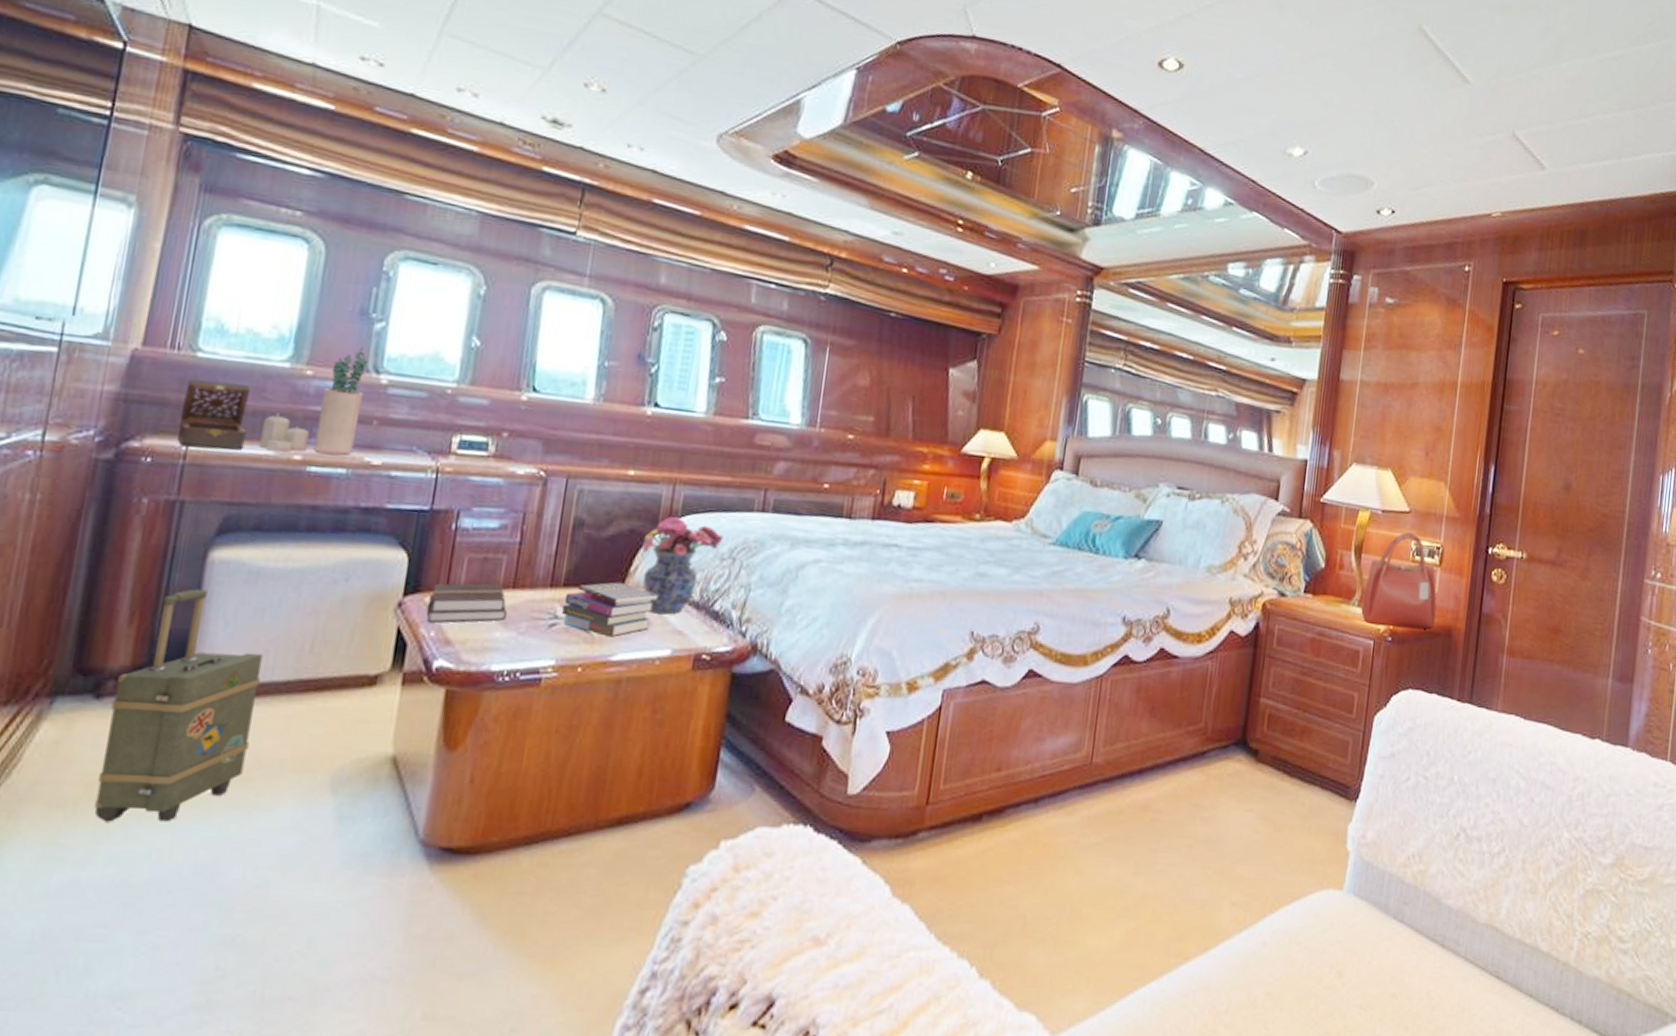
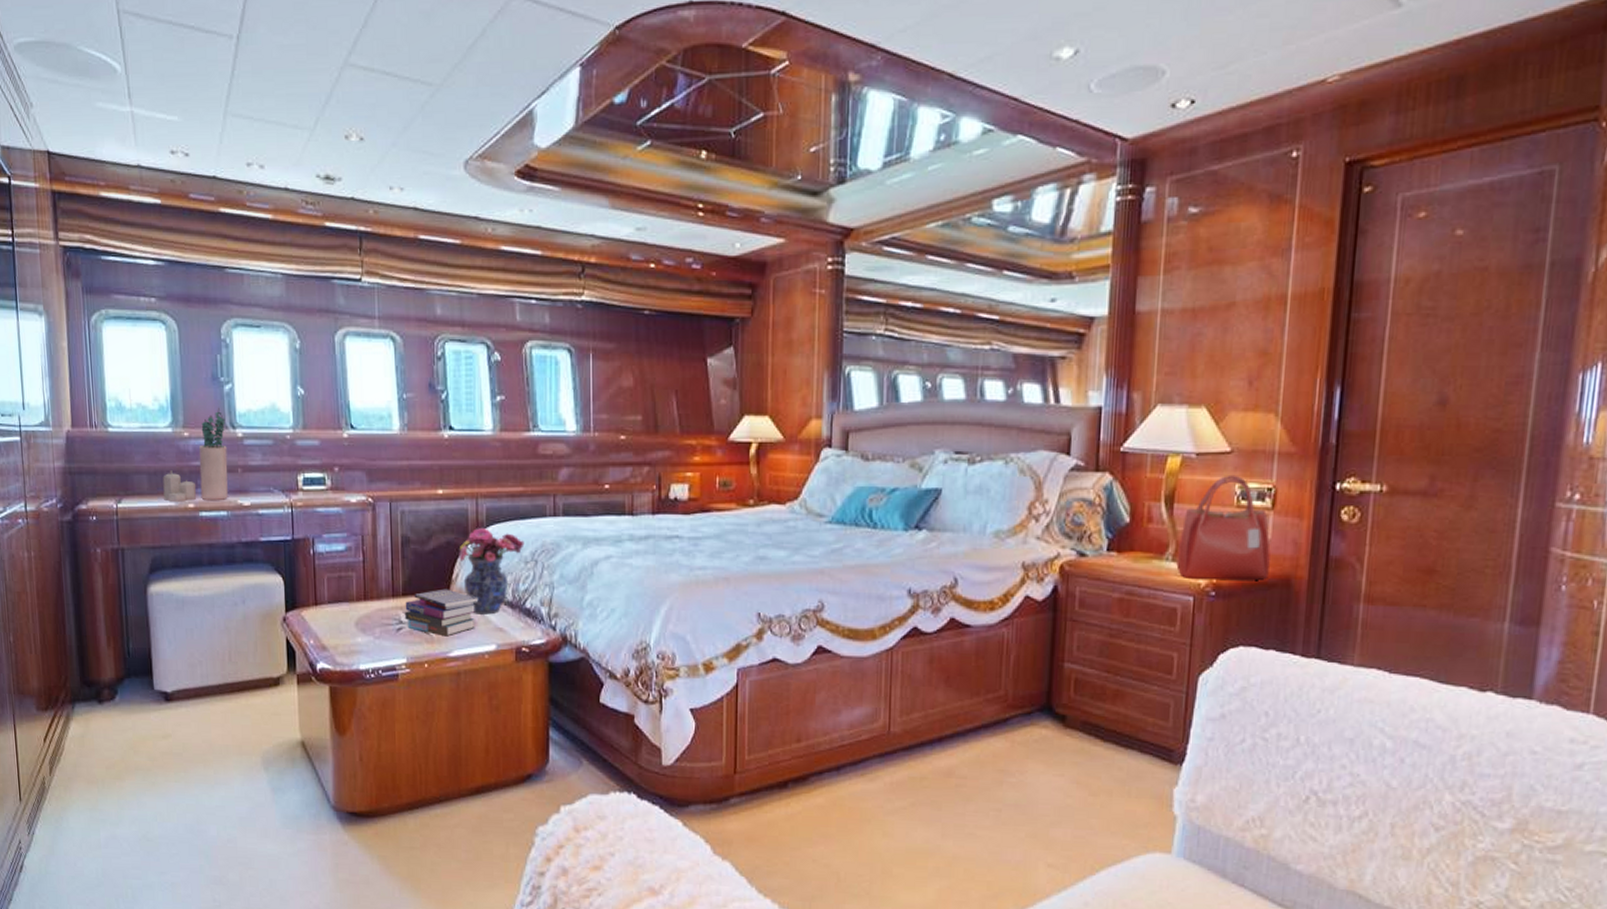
suitcase: present [94,588,264,822] -> none [110,616,203,794]
jewelry box: present [178,379,250,451] -> none [106,449,154,506]
hardback book: present [426,583,508,623] -> none [303,597,364,632]

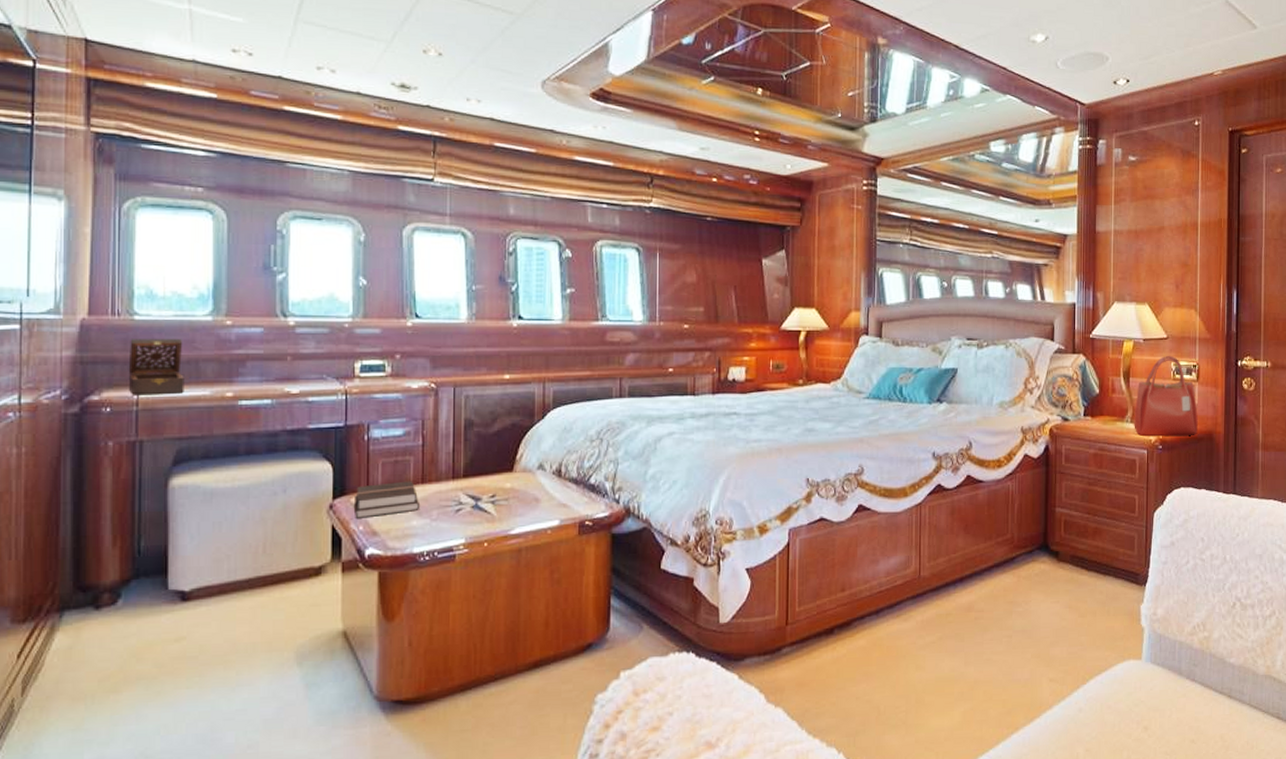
jewelry box: none [106,449,154,506] -> present [128,338,184,397]
candle: present [163,470,197,503] -> none [197,359,237,392]
vase: present [198,407,229,501] -> none [242,296,276,389]
hardback book: none [303,597,364,632] -> present [353,481,421,518]
books: present [405,589,477,637] -> none [465,469,542,515]
flower arrangement: present [459,528,525,615] -> none [524,410,590,492]

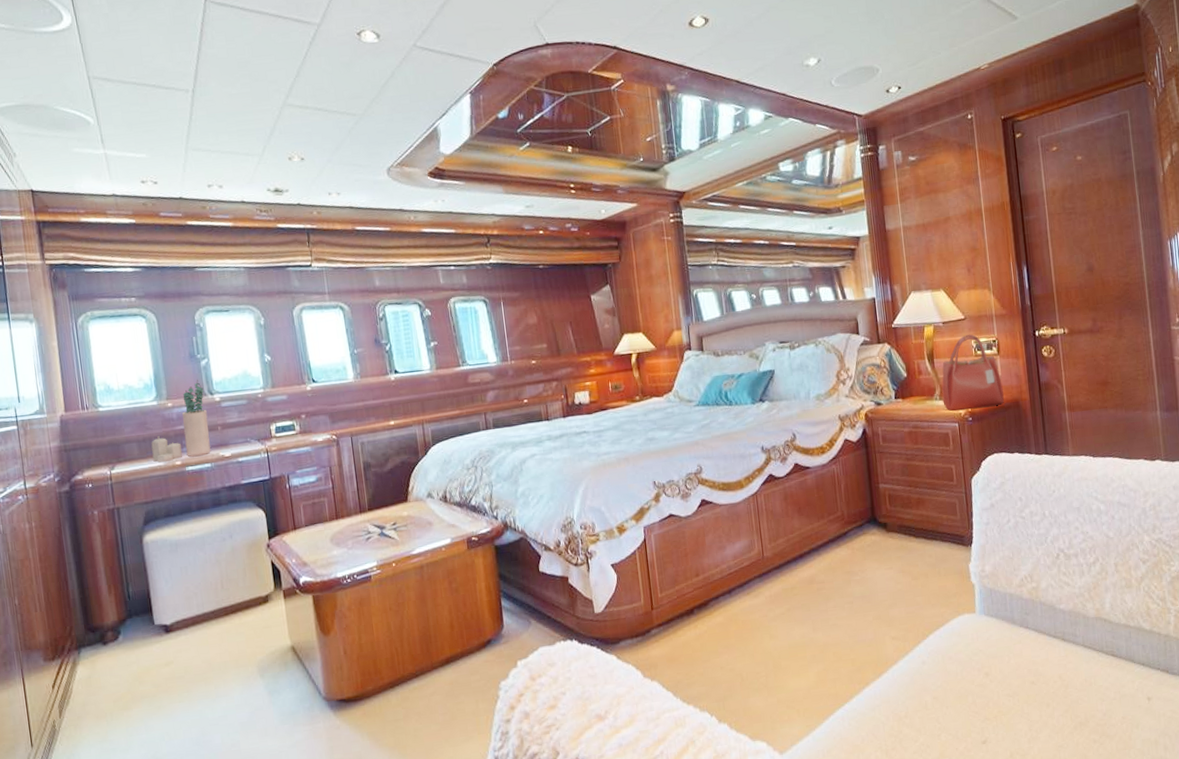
jewelry box: present [128,338,184,397] -> none [98,422,144,473]
candle: none [197,359,237,392] -> present [151,436,183,463]
vase: none [242,296,276,389] -> present [181,379,211,458]
hardback book: present [353,481,421,518] -> none [284,518,338,553]

